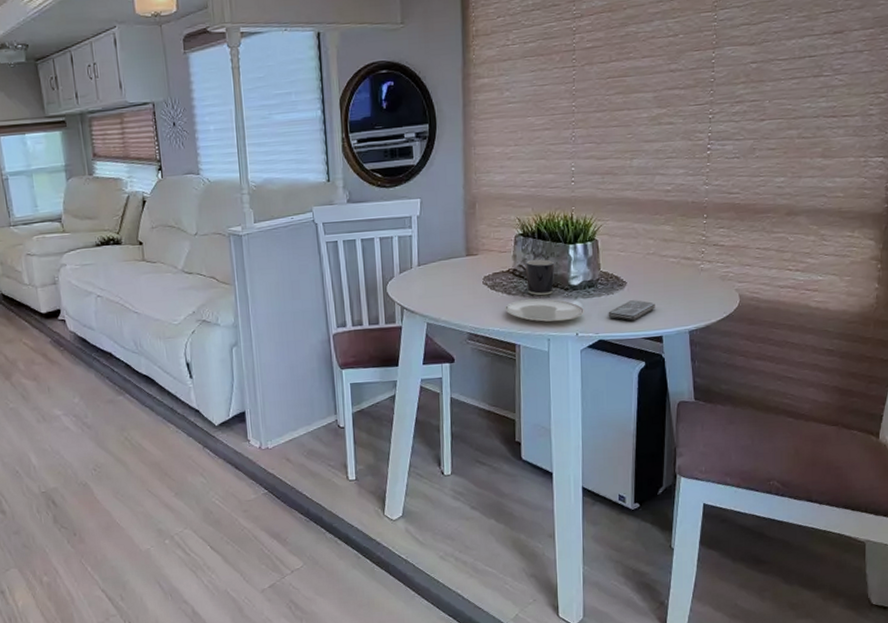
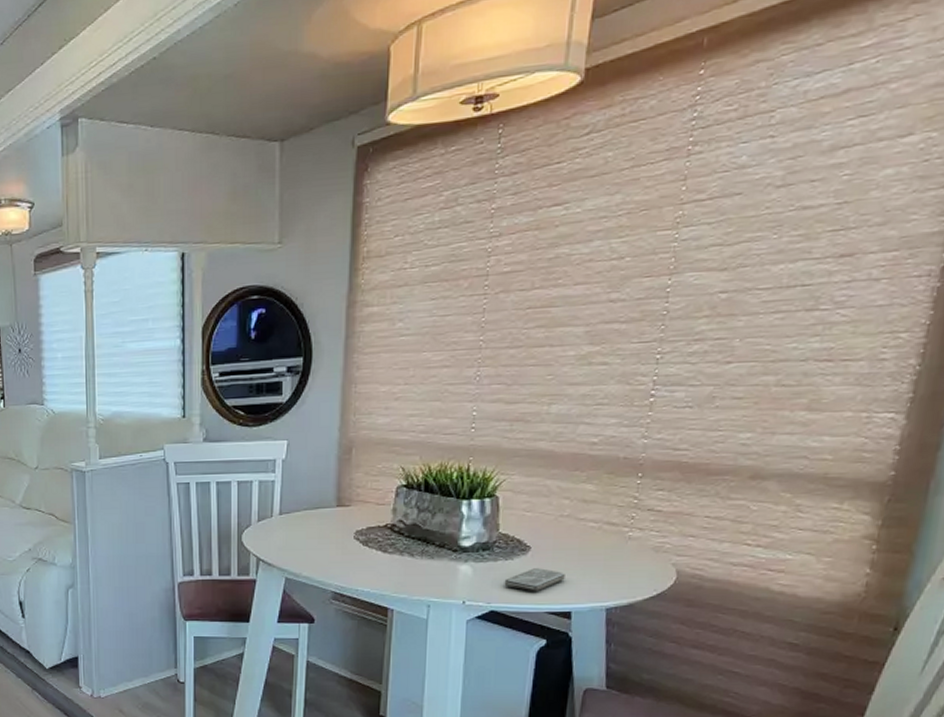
plate: present [505,298,584,322] -> none [378,559,475,587]
mug: present [525,258,555,296] -> none [406,514,443,556]

